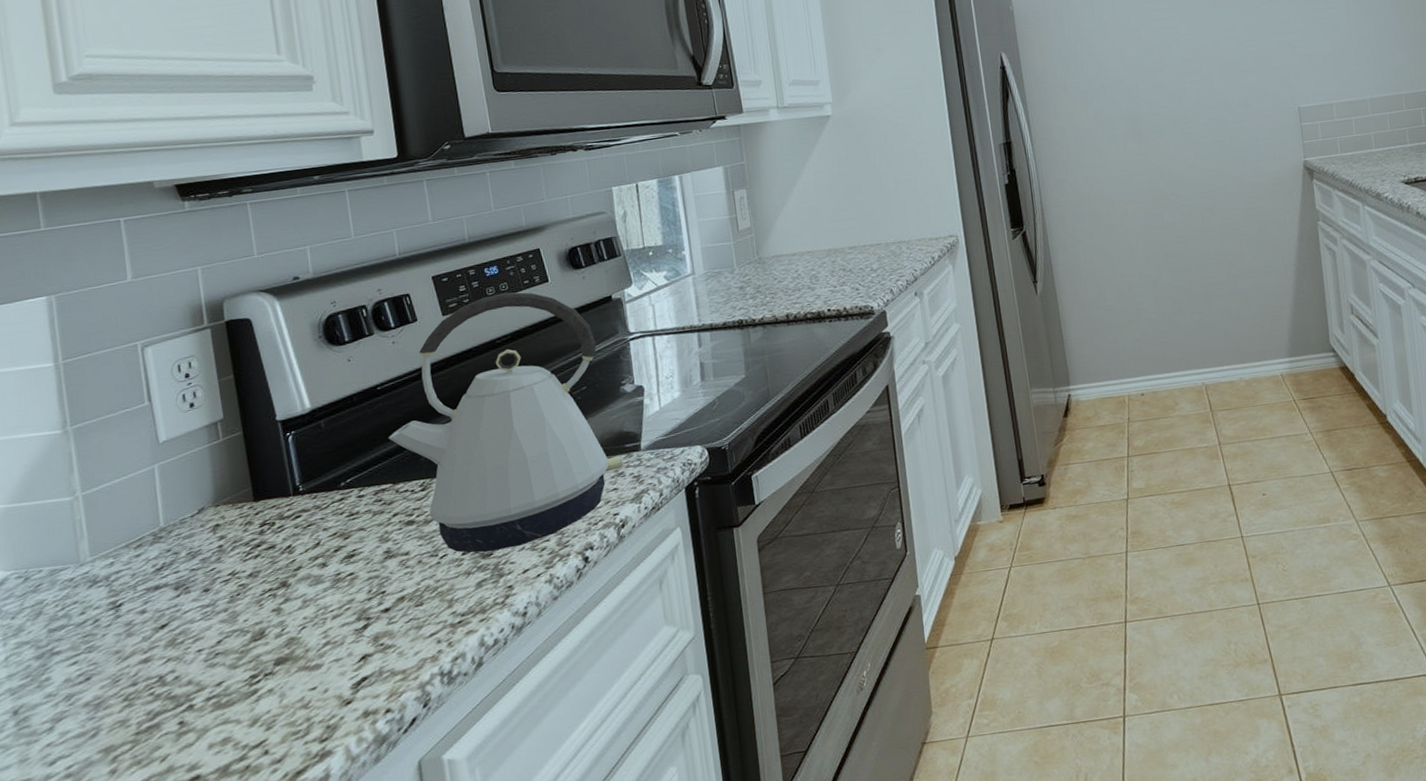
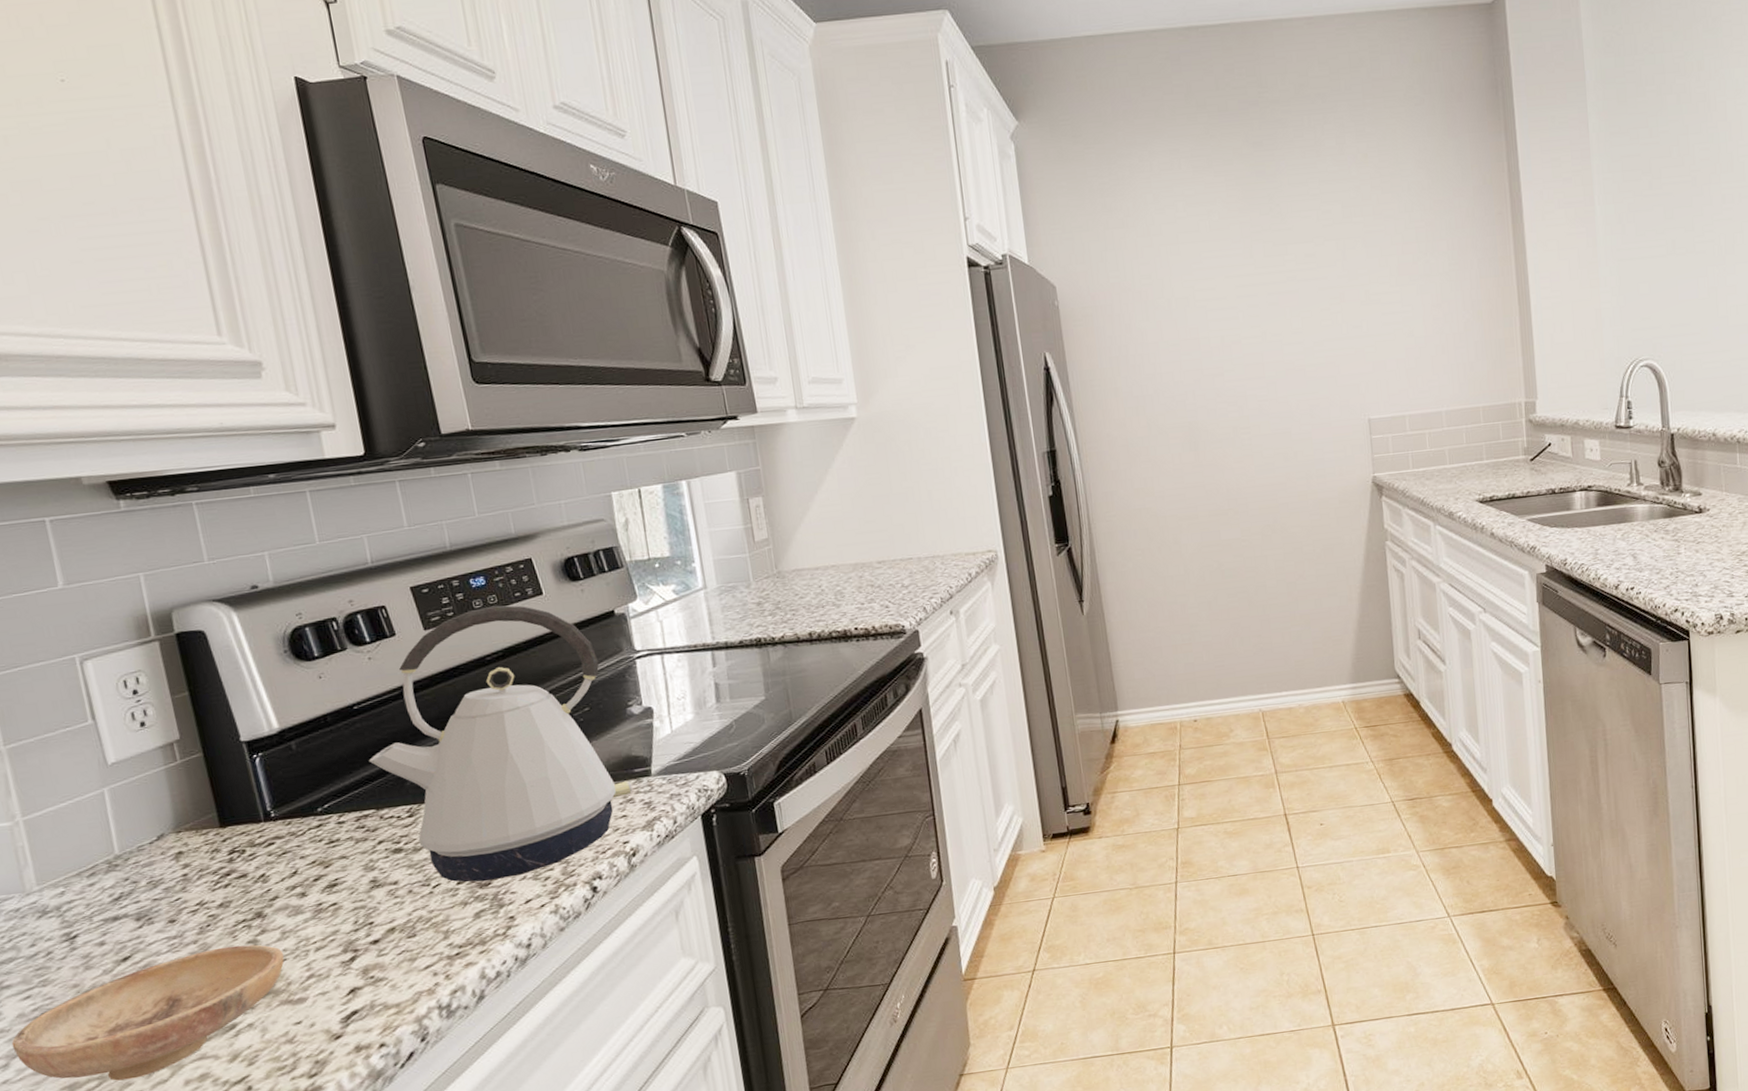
bowl: none [57,612,304,745] -> present [11,944,284,1081]

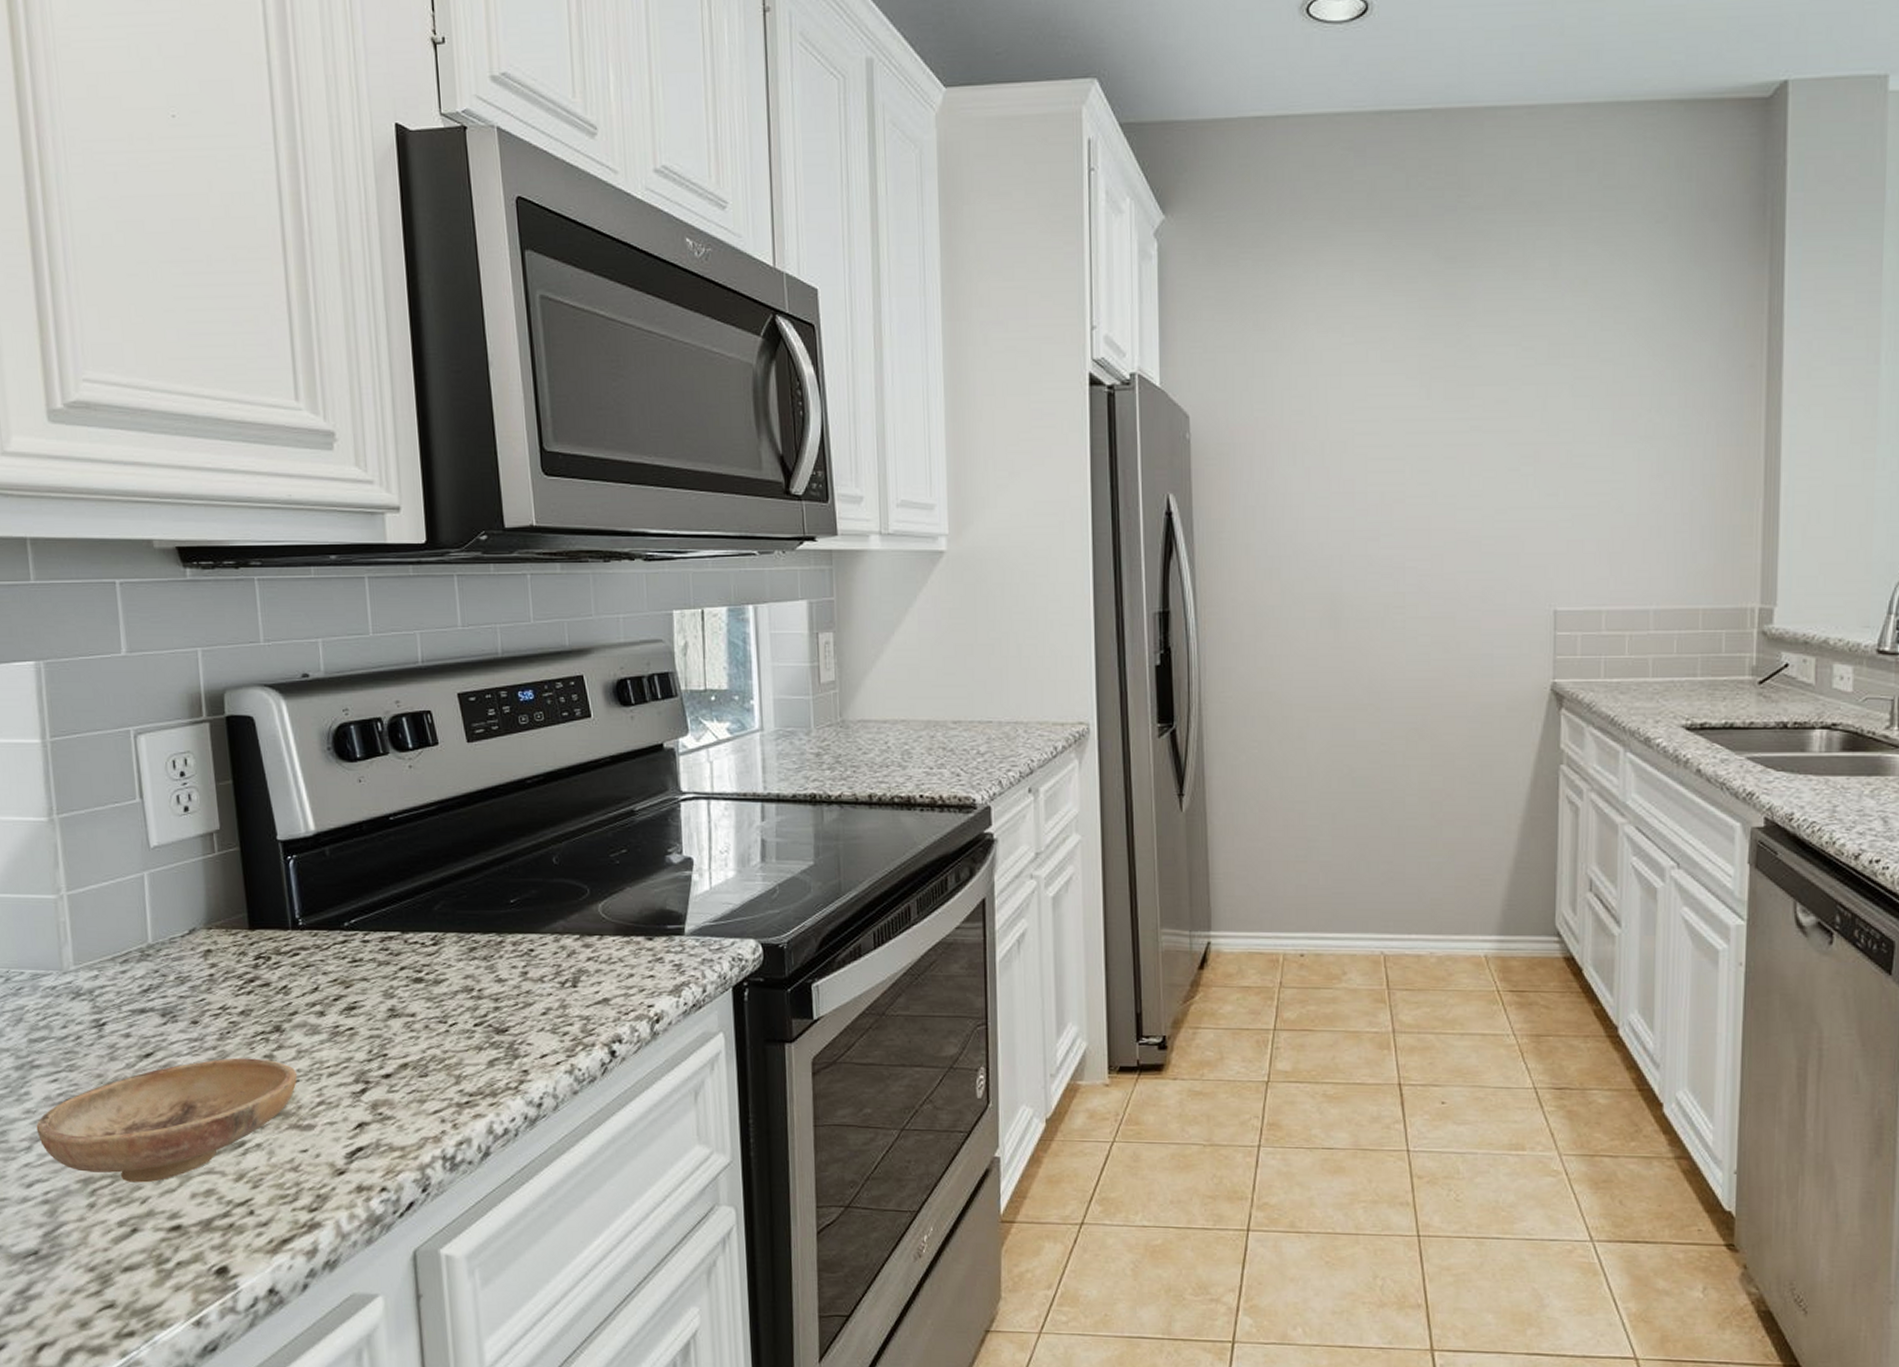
kettle: present [368,605,633,882] -> none [398,724,663,1028]

